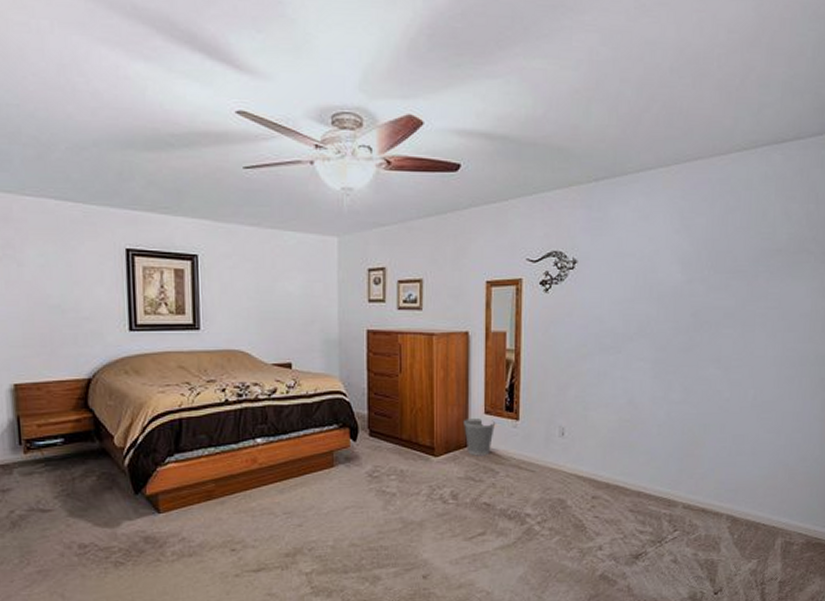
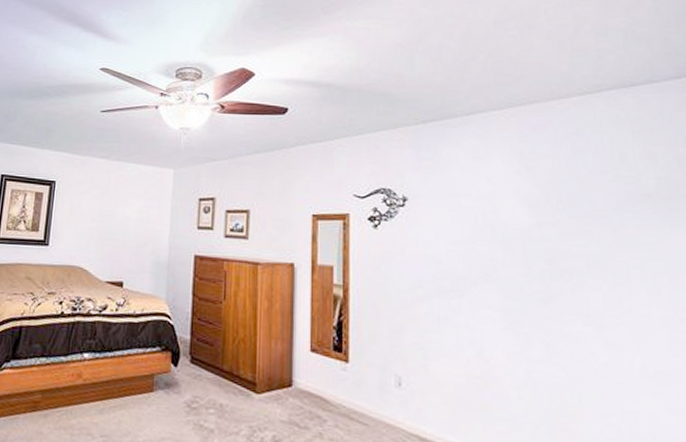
wastebasket: present [462,418,496,456] -> none [287,355,323,400]

